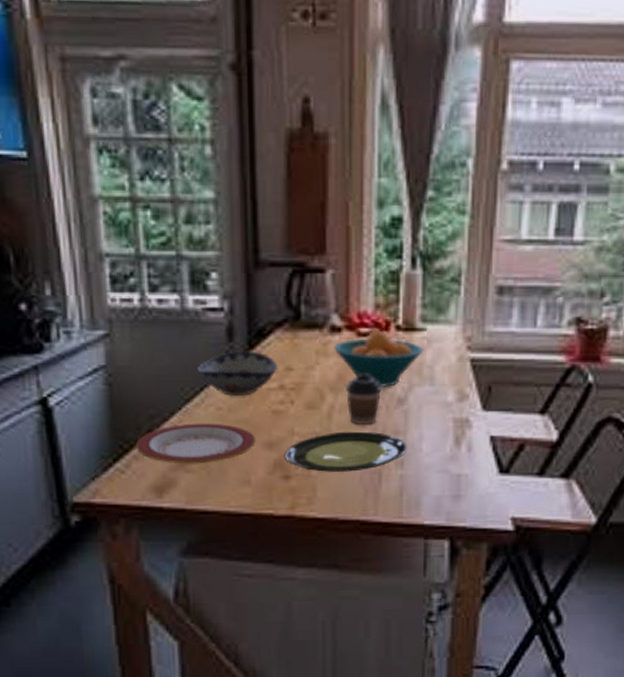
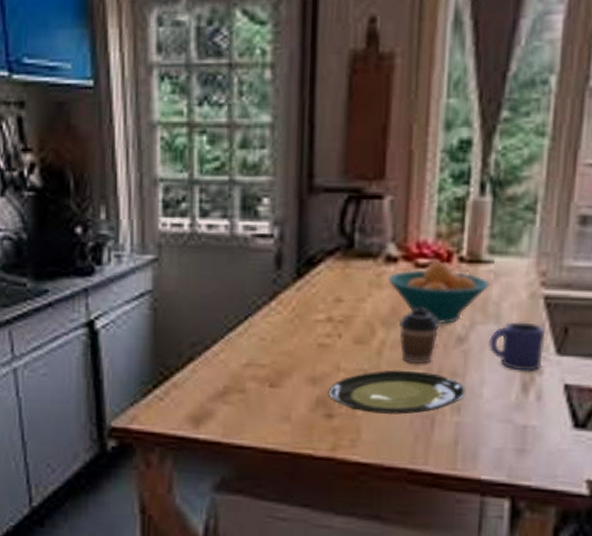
plate: present [135,423,256,464] -> none [175,352,299,396]
decorative bowl: present [196,350,277,397] -> none [242,279,326,327]
mug: none [424,383,473,426] -> present [488,322,546,371]

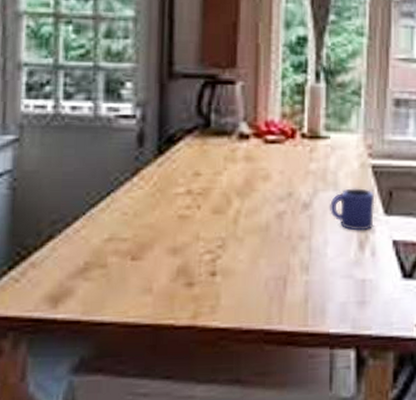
plate: present [328,369,465,415] -> none [188,236,312,278]
fruit bowl: present [388,261,490,325] -> none [242,137,328,193]
coffee cup: present [399,308,440,365] -> none [253,179,288,231]

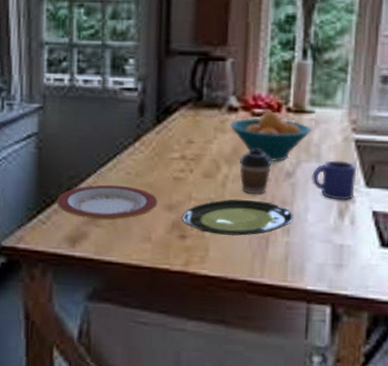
plate: none [33,228,160,272] -> present [56,184,158,220]
plate: none [188,236,312,278] -> present [182,199,293,236]
fruit bowl: none [242,137,328,193] -> present [230,111,312,162]
coffee cup: none [253,179,288,231] -> present [239,148,272,195]

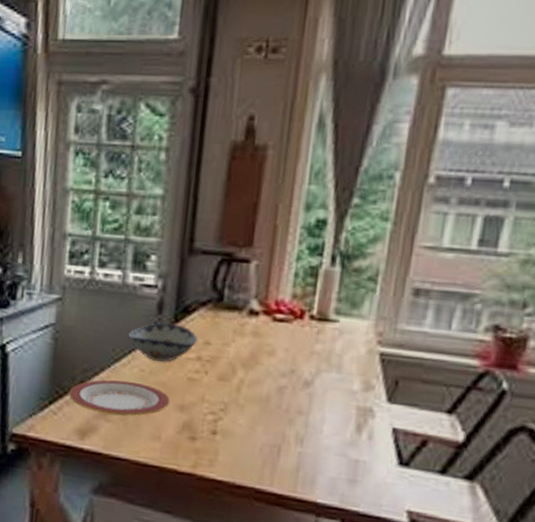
decorative bowl: none [111,124,180,164] -> present [128,322,197,362]
plate: present [182,199,293,236] -> none [193,404,308,442]
fruit bowl: present [230,111,312,162] -> none [250,317,335,370]
coffee cup: present [239,148,272,195] -> none [256,354,291,403]
mug: present [311,160,357,201] -> none [330,372,379,415]

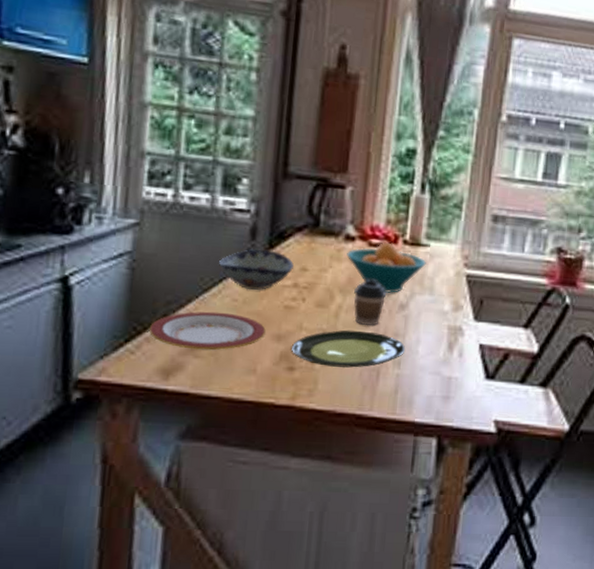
plate: none [193,404,308,442] -> present [291,330,405,368]
fruit bowl: none [250,317,335,370] -> present [346,242,426,294]
coffee cup: none [256,354,291,403] -> present [354,279,387,327]

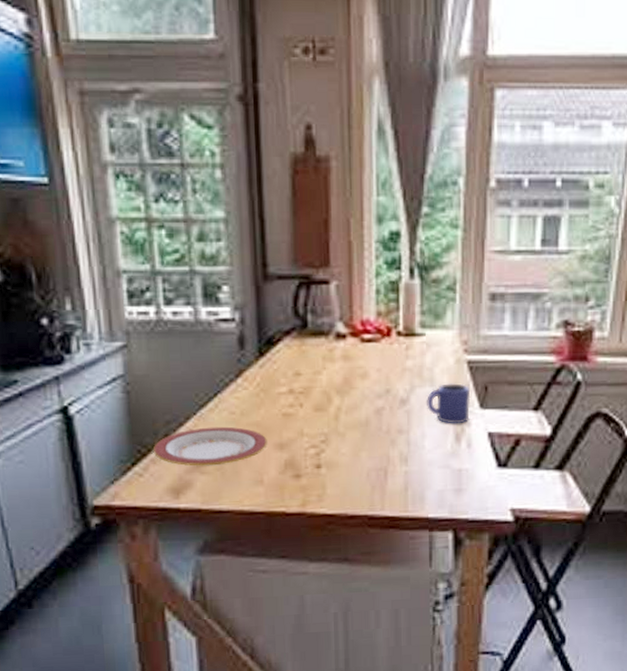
decorative bowl: present [218,248,294,290] -> none [210,357,286,402]
plate: present [291,330,405,368] -> none [294,431,410,470]
fruit bowl: present [346,242,426,294] -> none [339,336,424,390]
coffee cup: present [354,279,387,327] -> none [352,377,386,426]
mug: none [423,294,467,333] -> present [425,383,471,424]

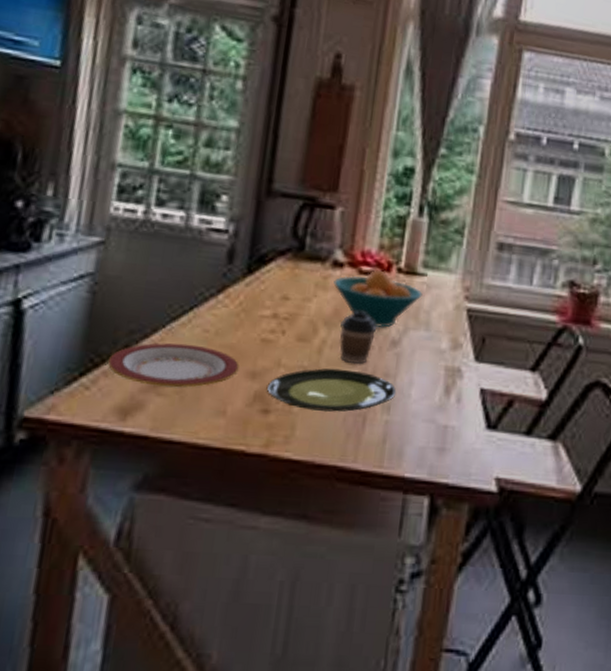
plate: none [294,431,410,470] -> present [266,368,396,412]
fruit bowl: none [339,336,424,390] -> present [333,270,423,328]
coffee cup: none [352,377,386,426] -> present [340,311,377,365]
mug: present [425,383,471,424] -> none [418,329,467,375]

